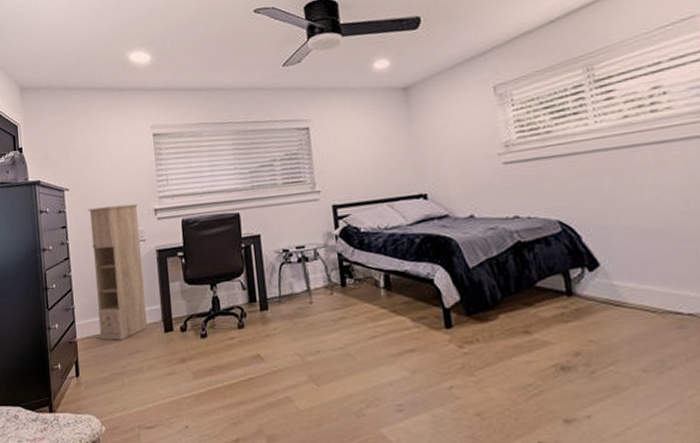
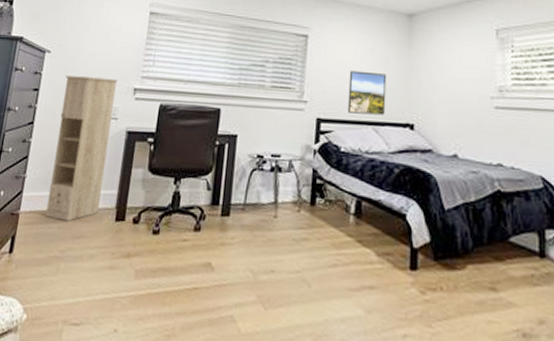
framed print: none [355,151,398,195] -> present [347,70,387,115]

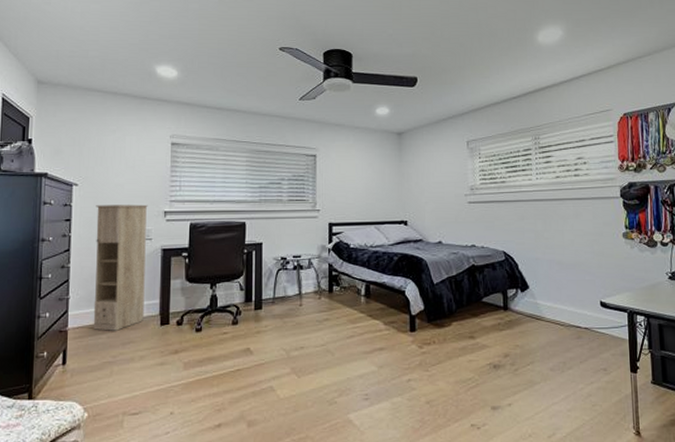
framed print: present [347,70,387,115] -> none [353,181,384,216]

